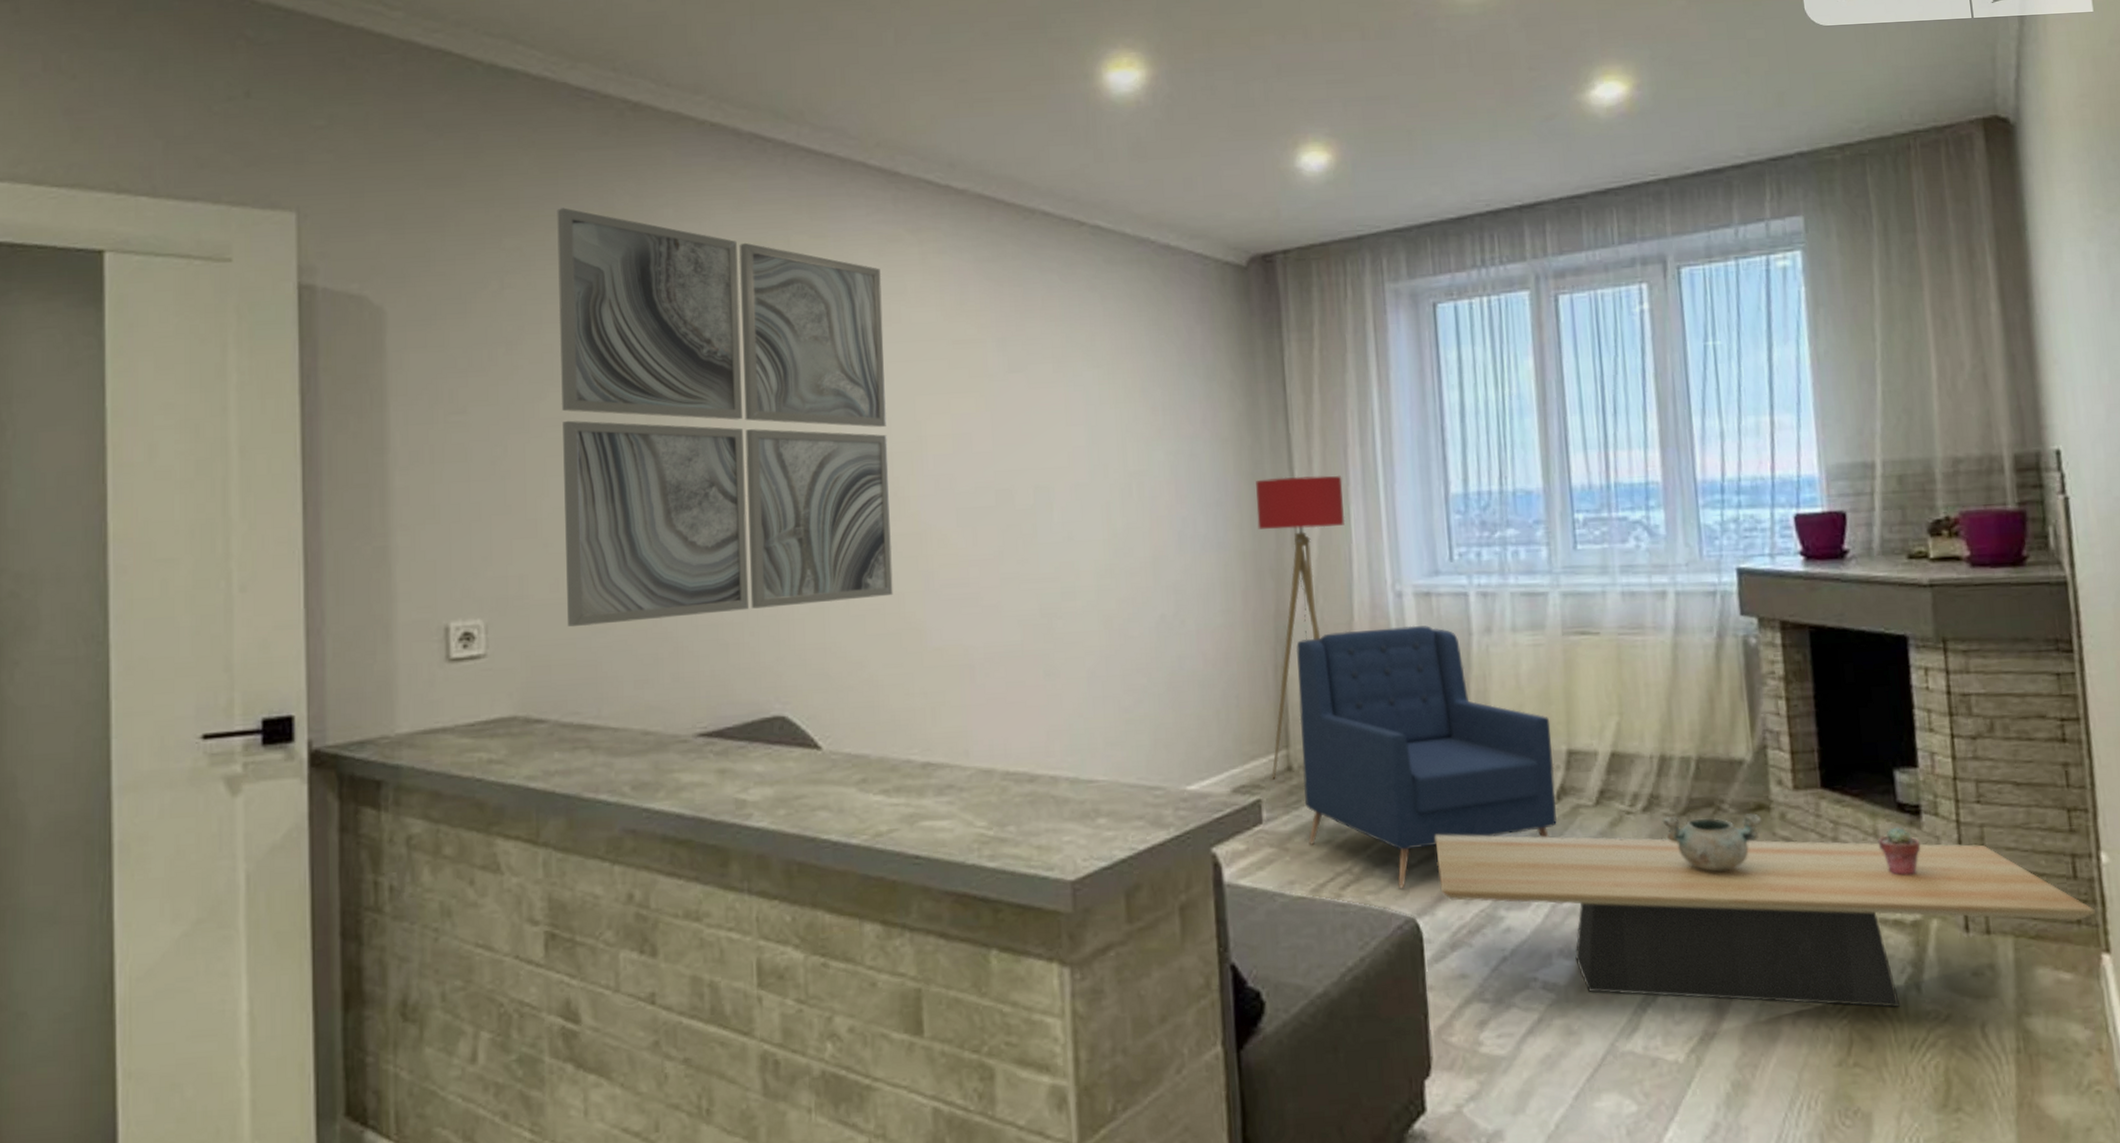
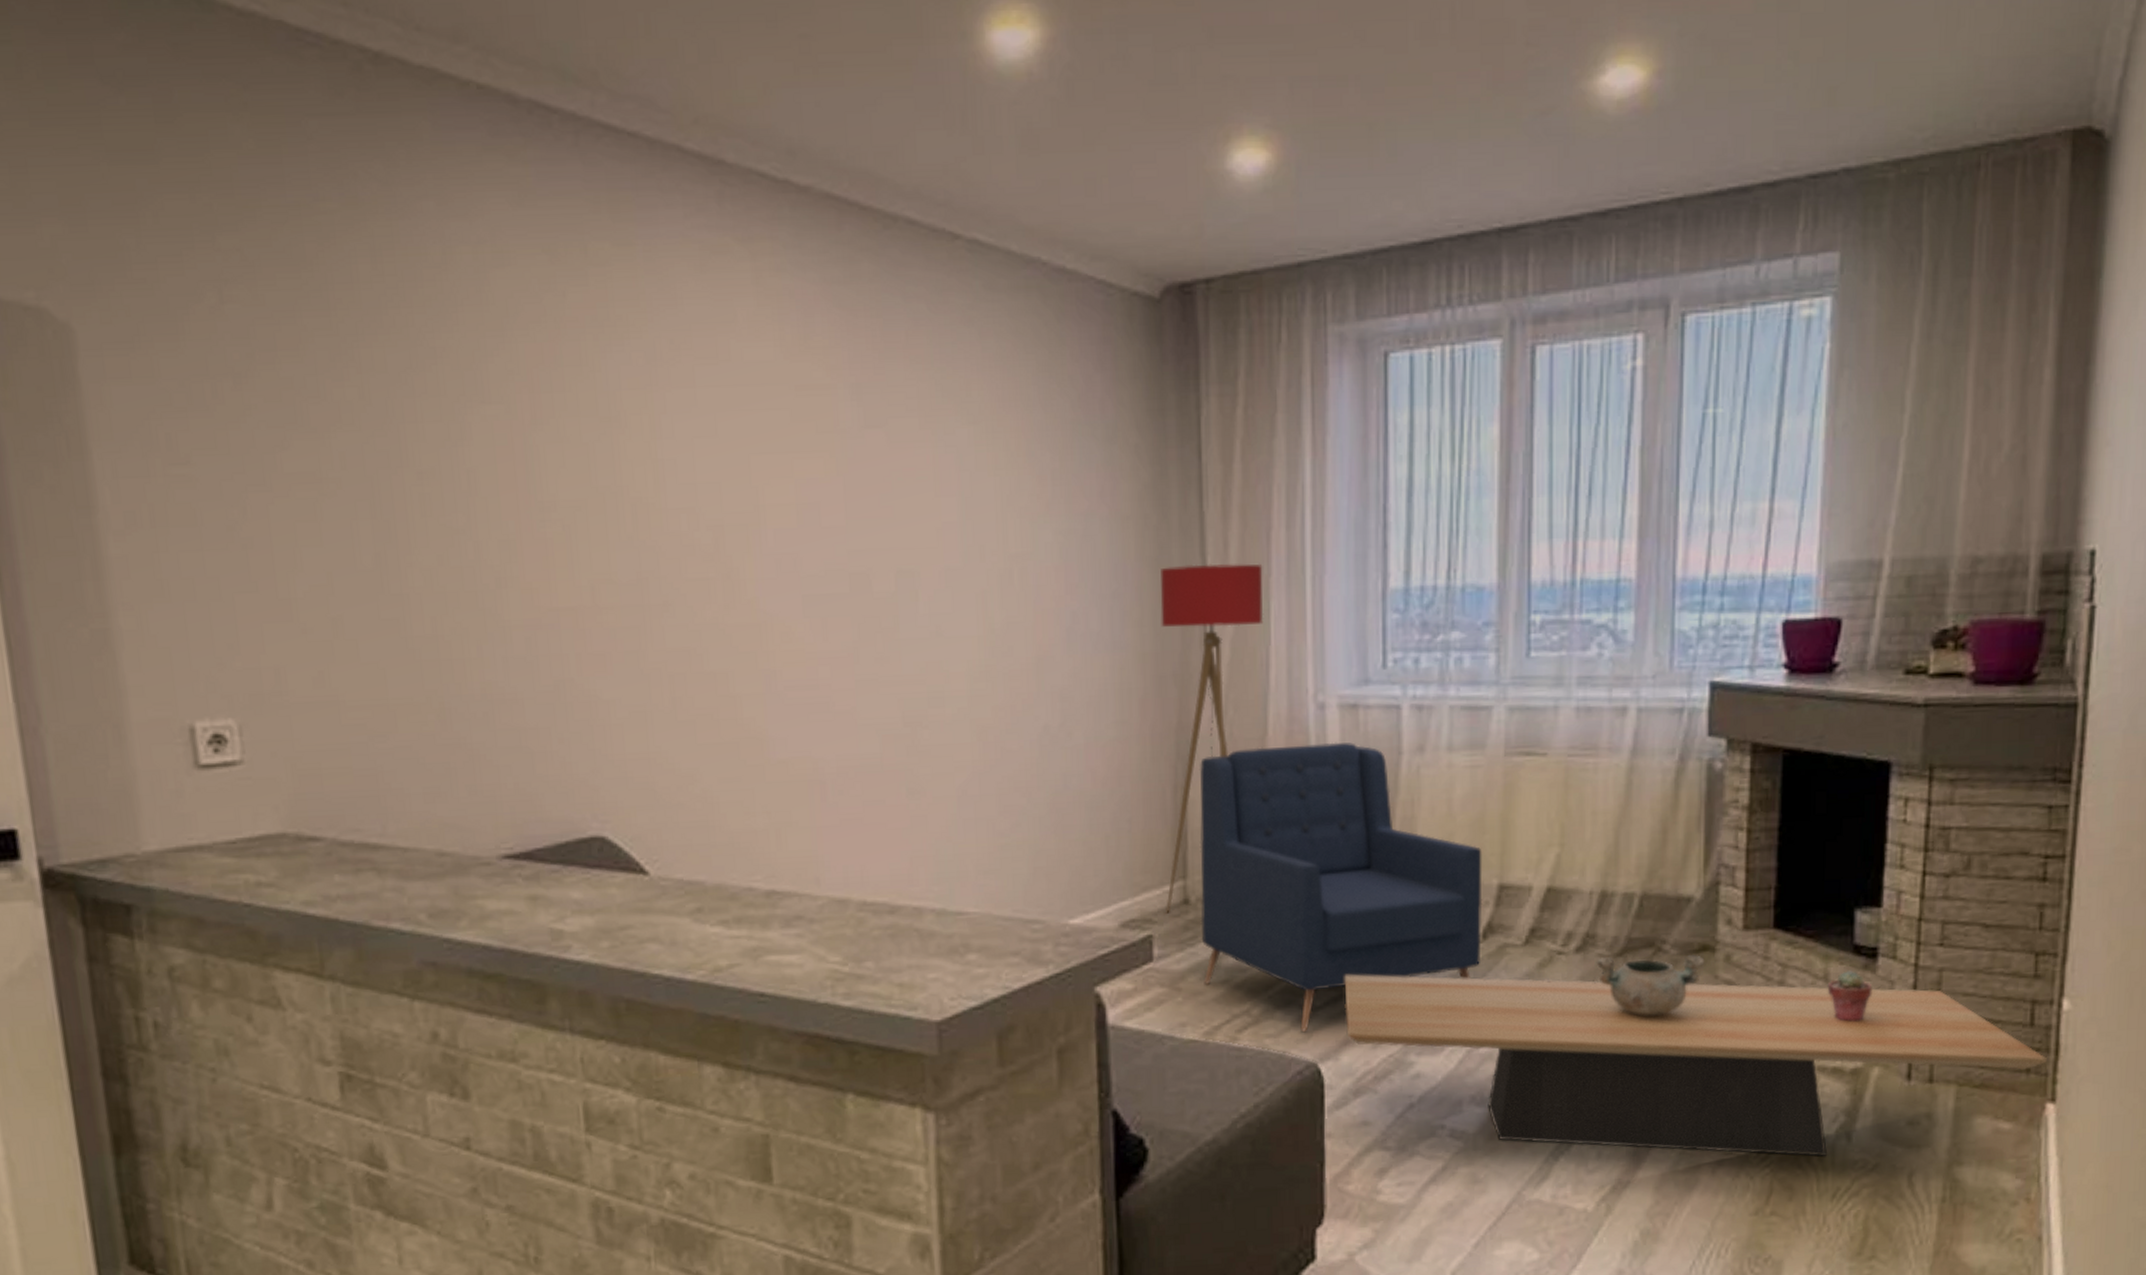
wall art: present [557,208,893,627] -> none [284,196,729,730]

